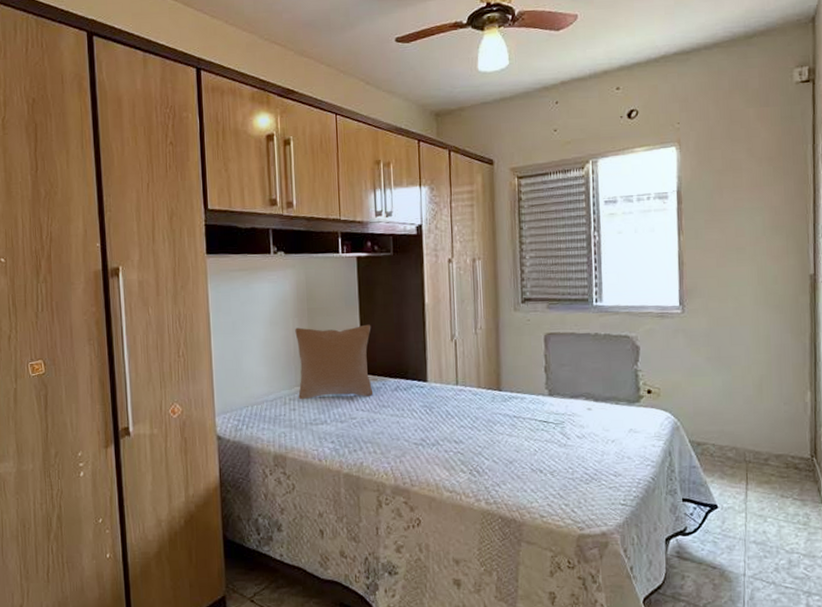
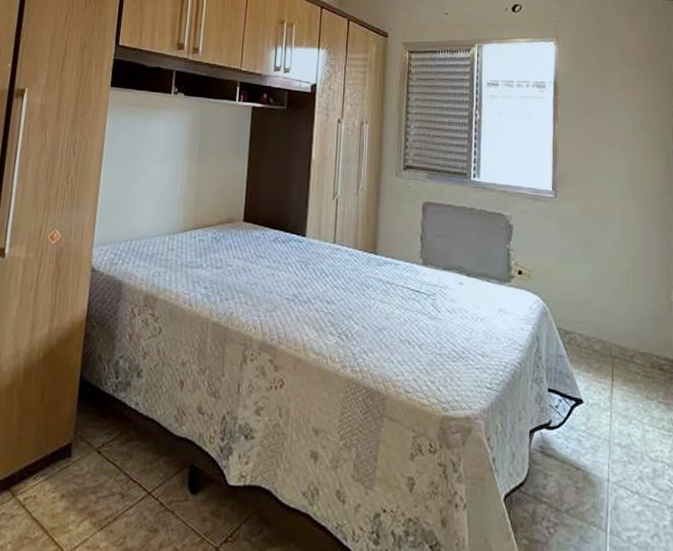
pillow: present [295,324,374,400] -> none [178,168,258,245]

